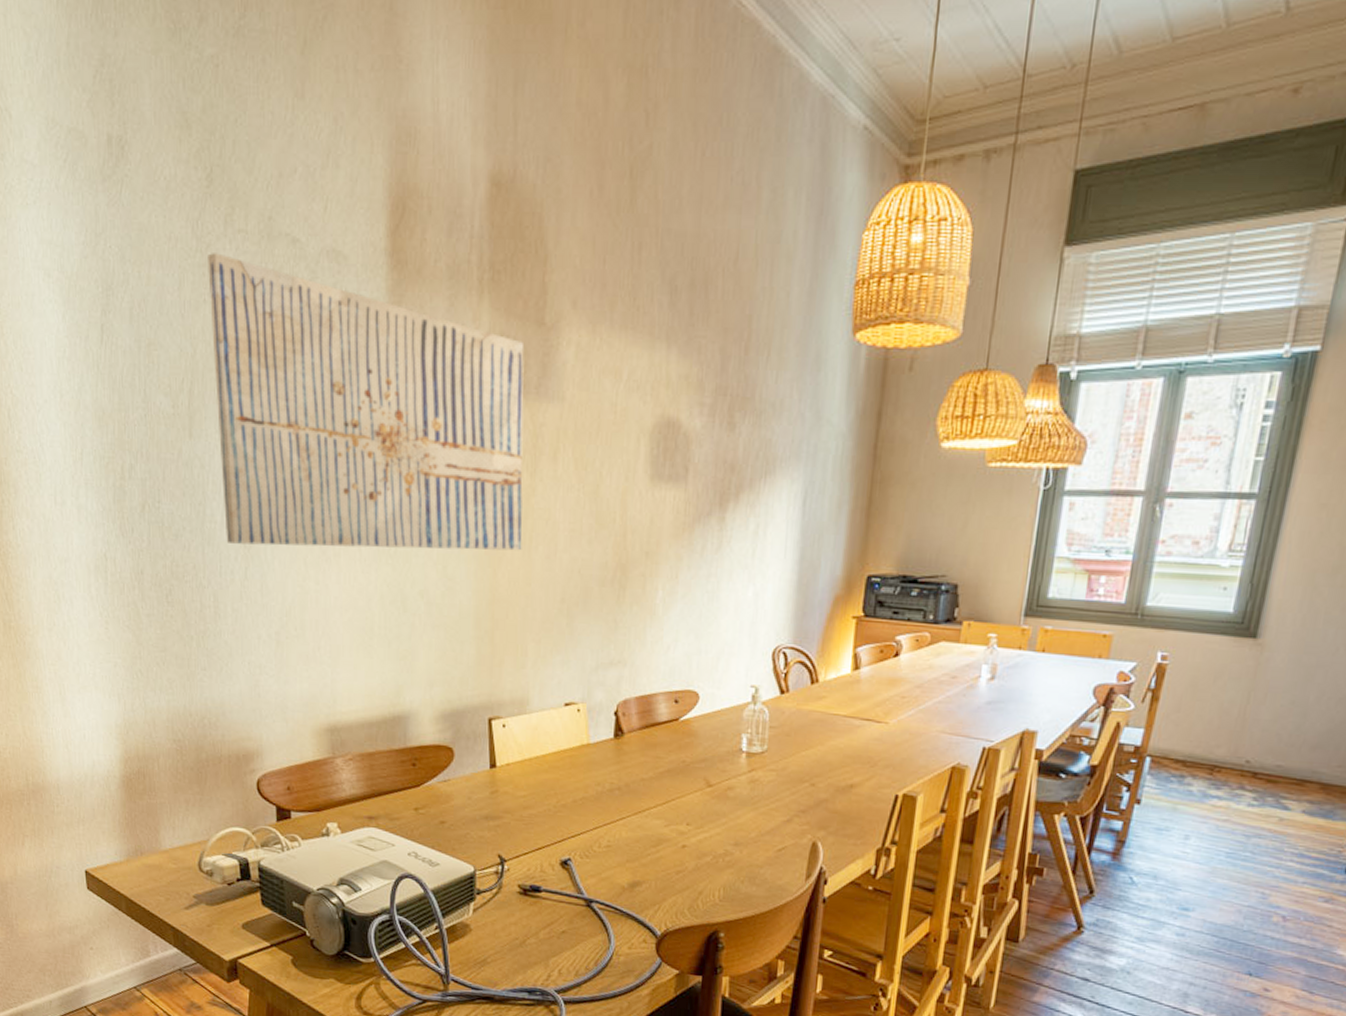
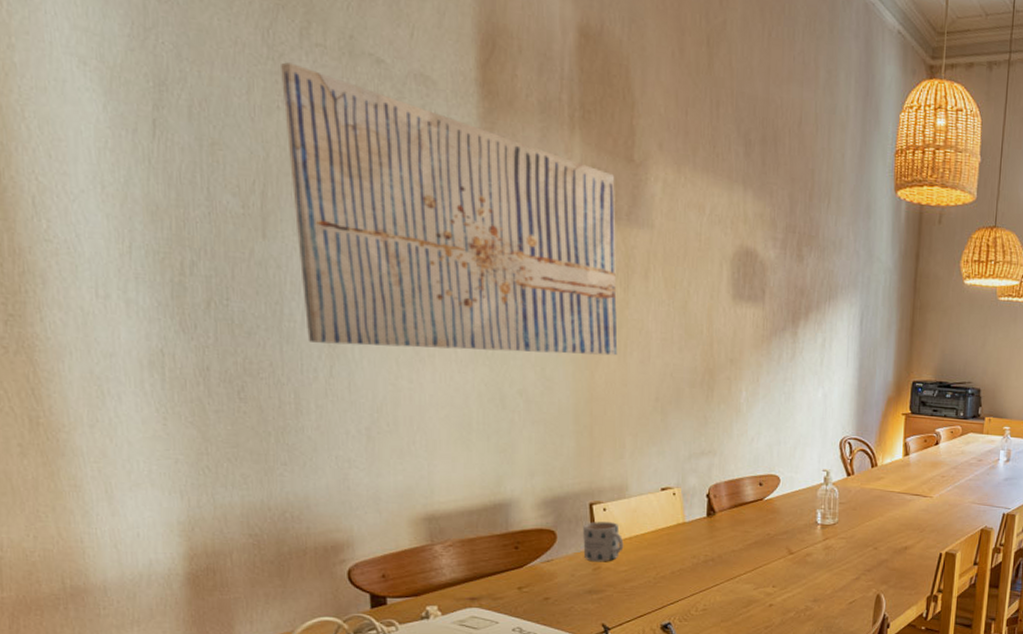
mug: none [481,739,523,785] -> present [583,522,624,562]

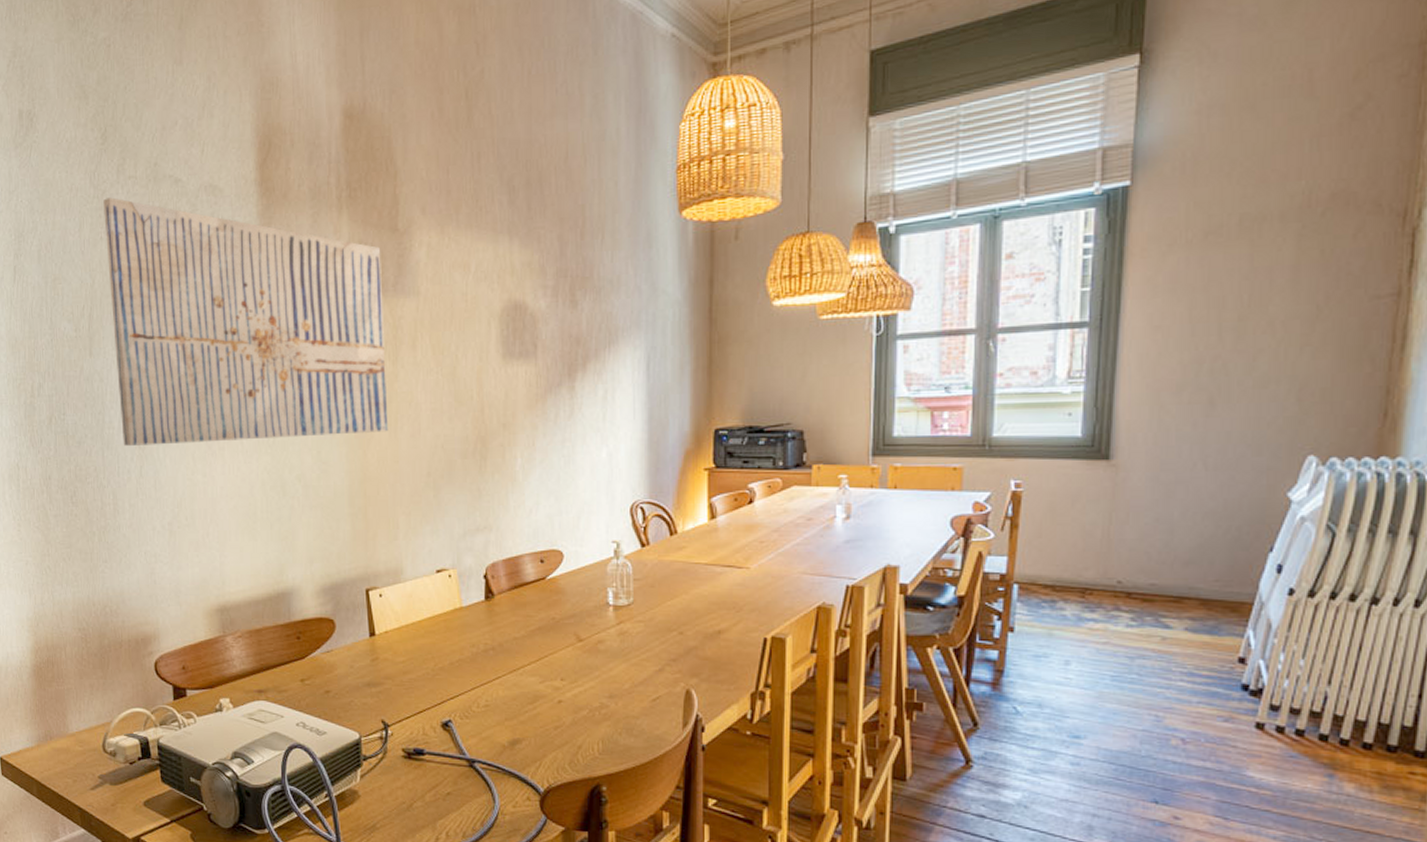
mug: present [583,522,624,562] -> none [360,609,401,652]

